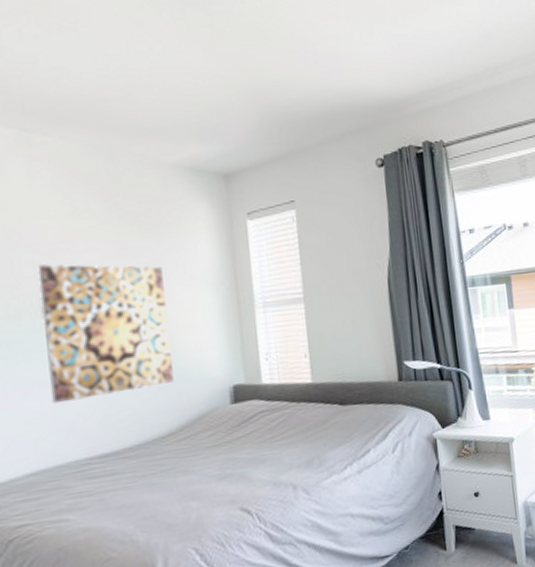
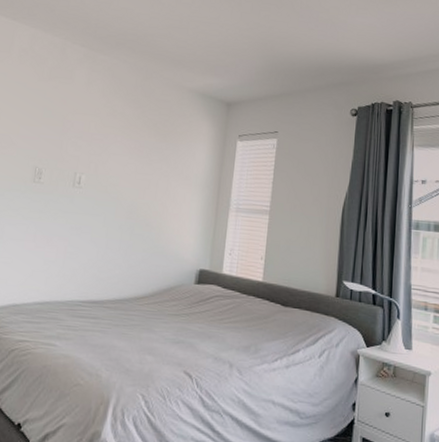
wall art: present [38,264,174,404] -> none [65,148,166,257]

